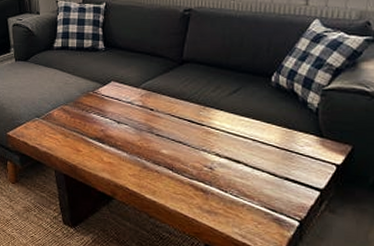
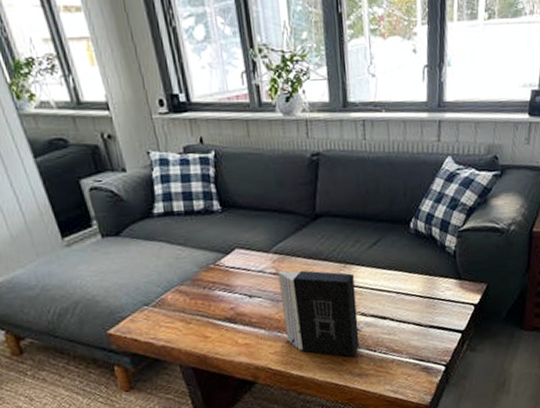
book: none [144,104,212,193] -> present [277,270,360,357]

